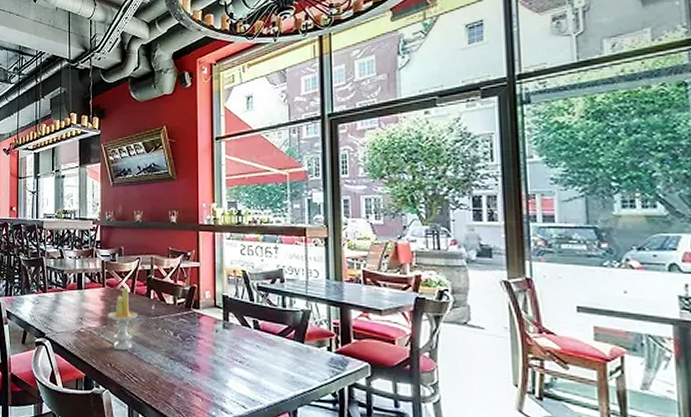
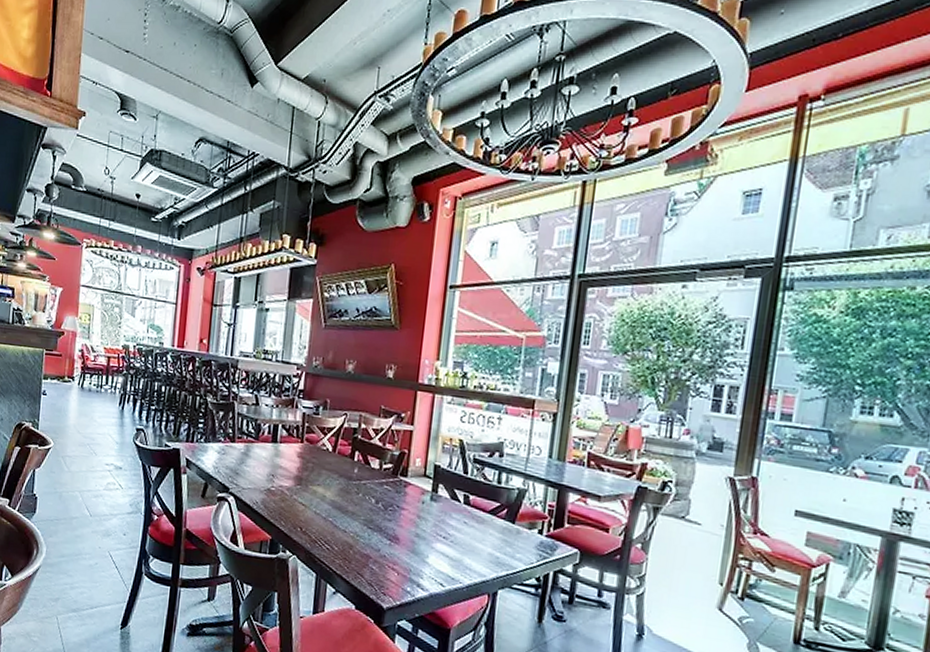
candle: present [107,287,138,351] -> none [302,445,338,516]

